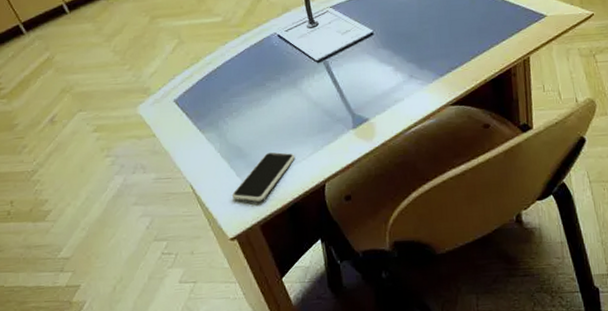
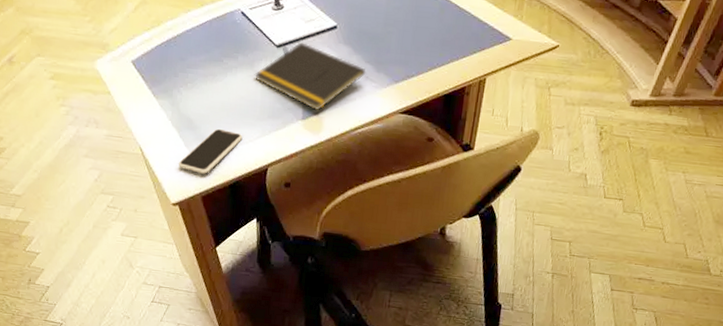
notepad: none [298,53,410,118] -> present [254,42,366,111]

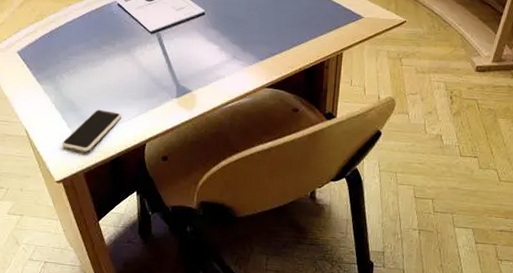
notepad: present [254,42,366,111] -> none [131,28,233,89]

